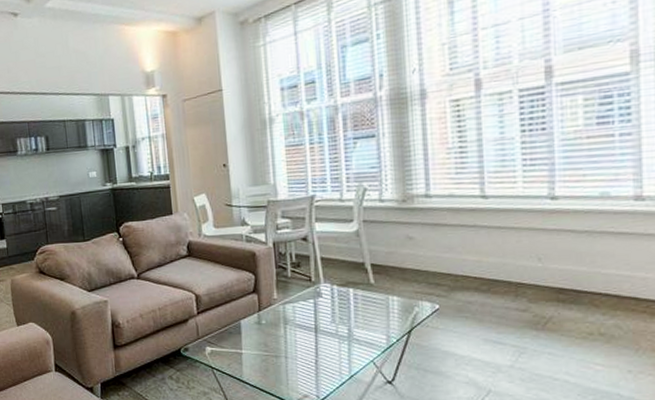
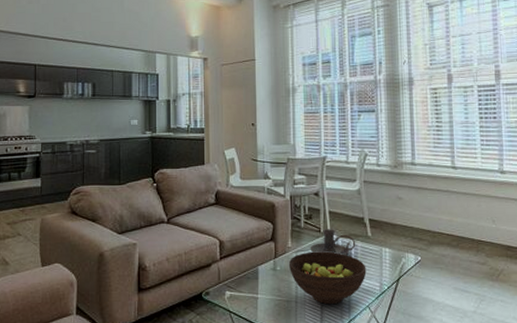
fruit bowl: none [275,302,370,360] -> present [288,251,367,305]
candle holder: none [299,277,355,307] -> present [310,229,356,256]

